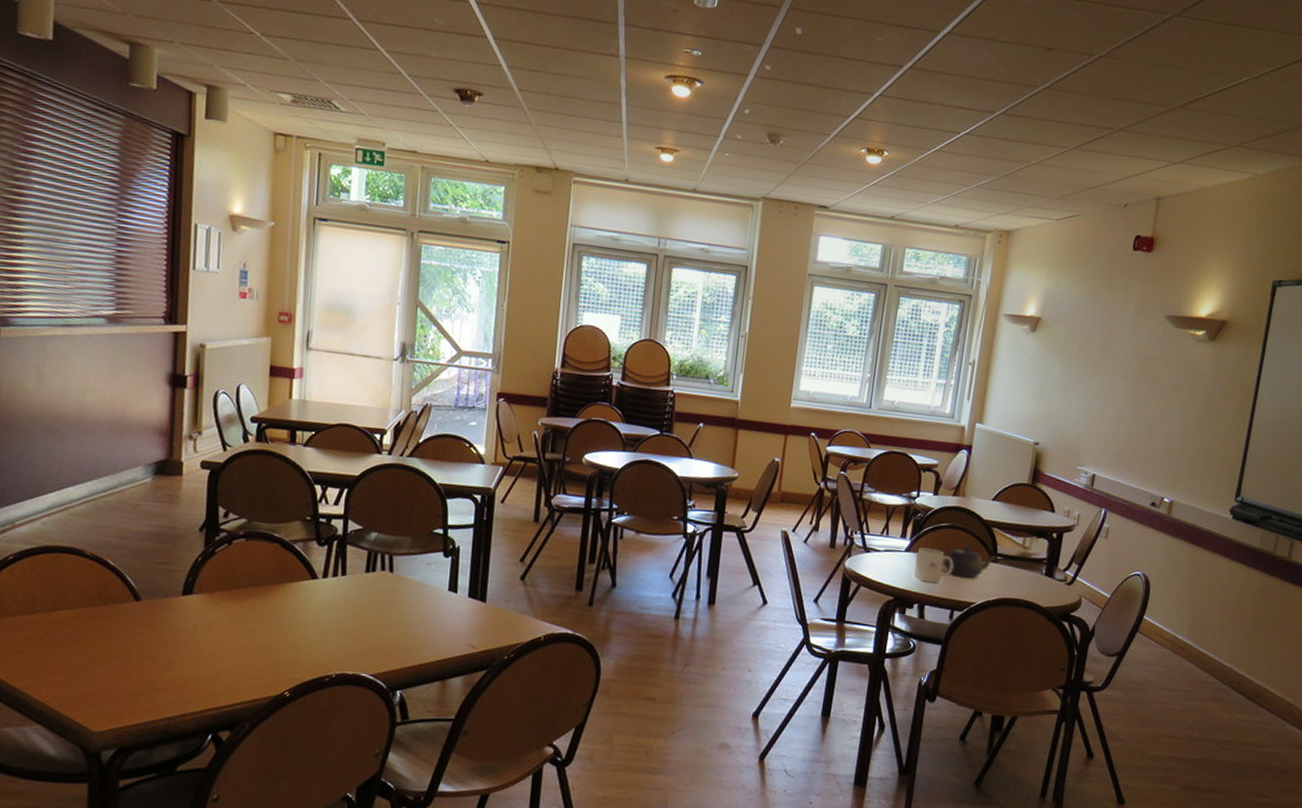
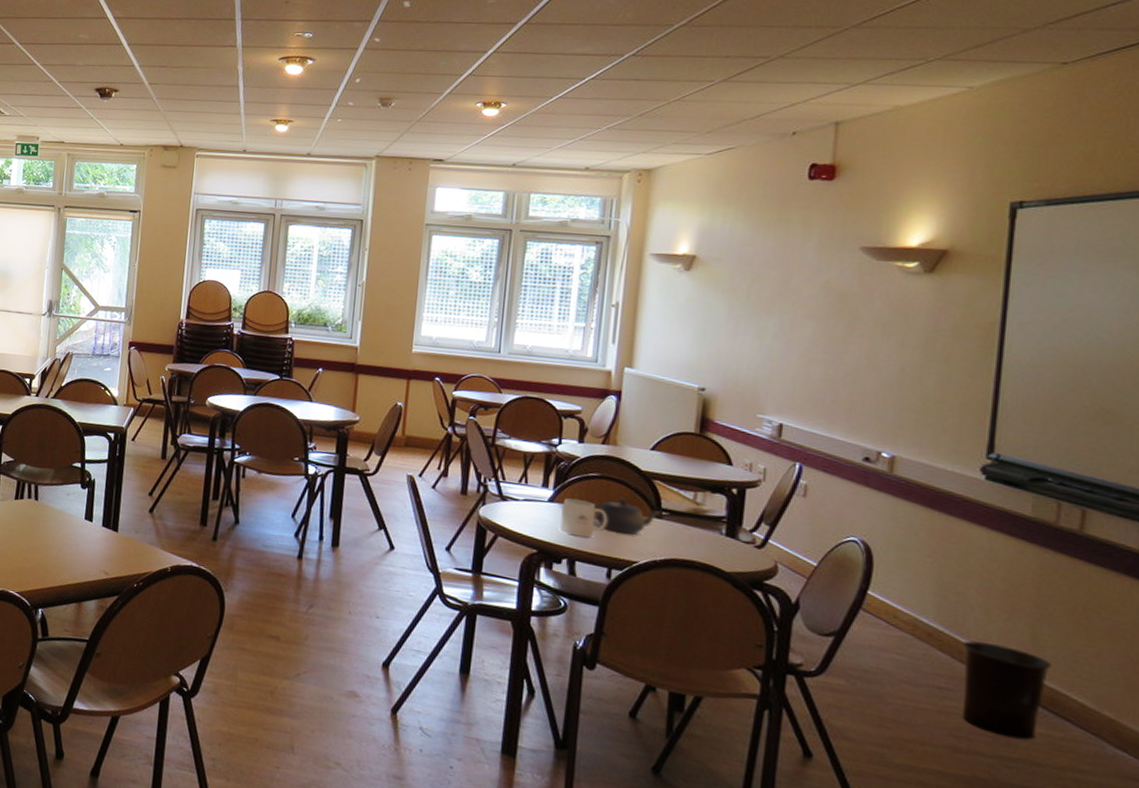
waste bin: none [1197,651,1260,726] -> present [961,640,1053,740]

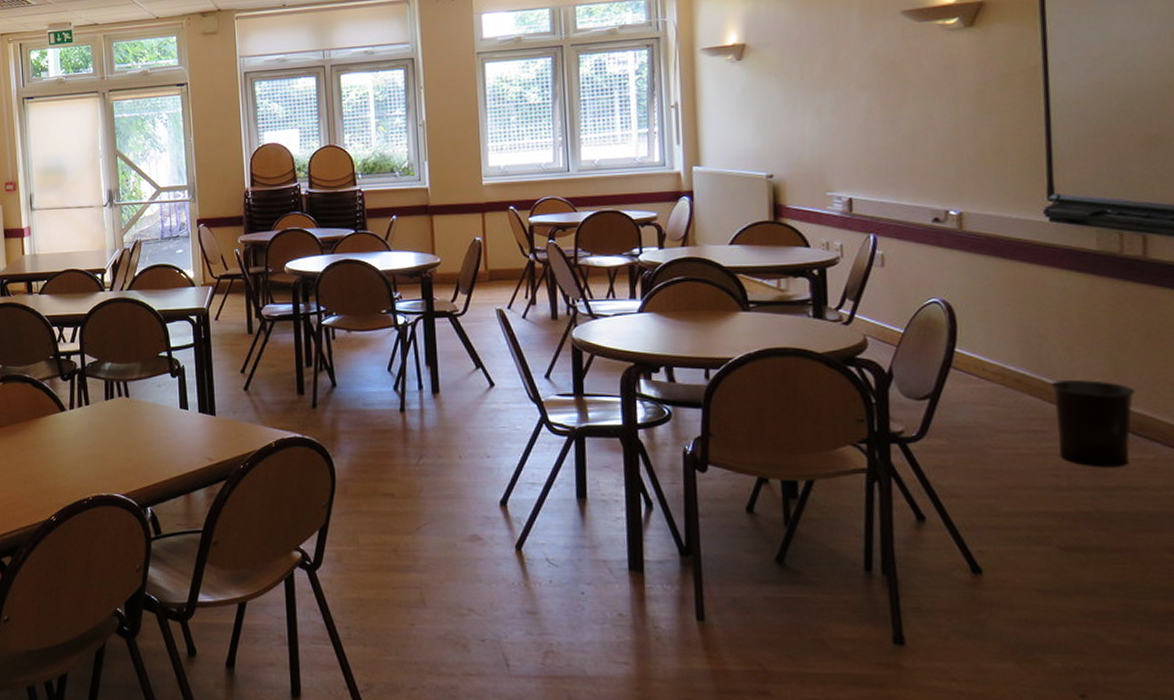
mug: present [559,498,608,538] -> none [651,306,698,343]
teapot: present [592,497,662,535] -> none [680,296,750,333]

